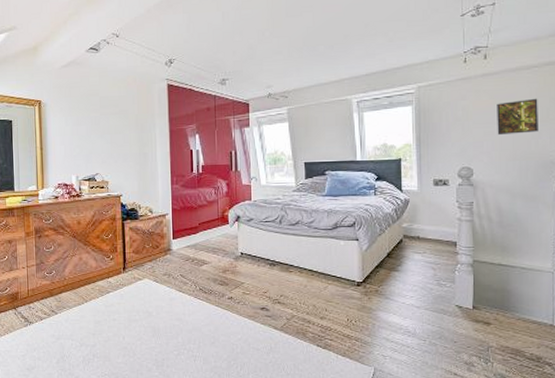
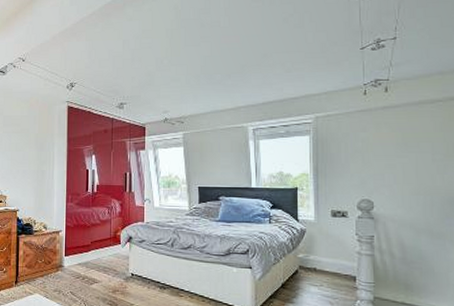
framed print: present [497,98,538,136] -> none [399,132,444,169]

